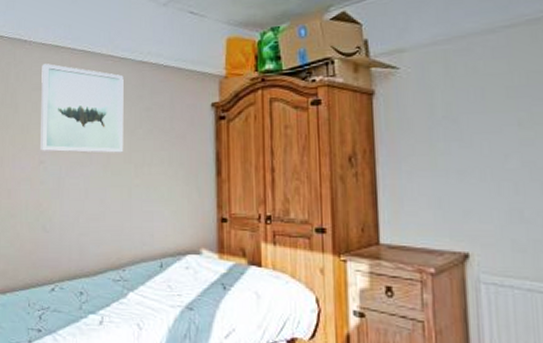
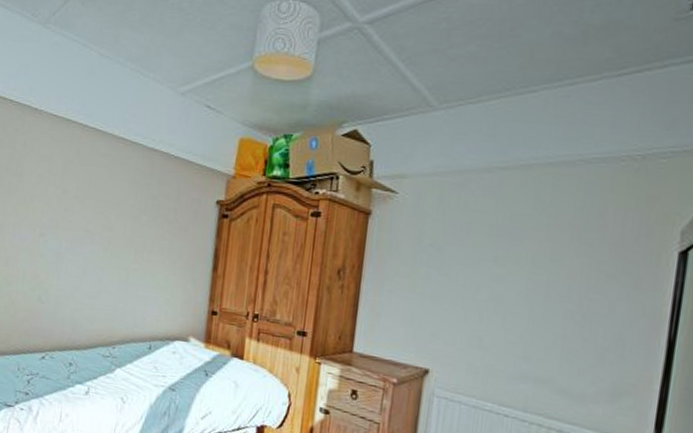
wall art: present [40,64,124,153] -> none [42,136,133,237]

